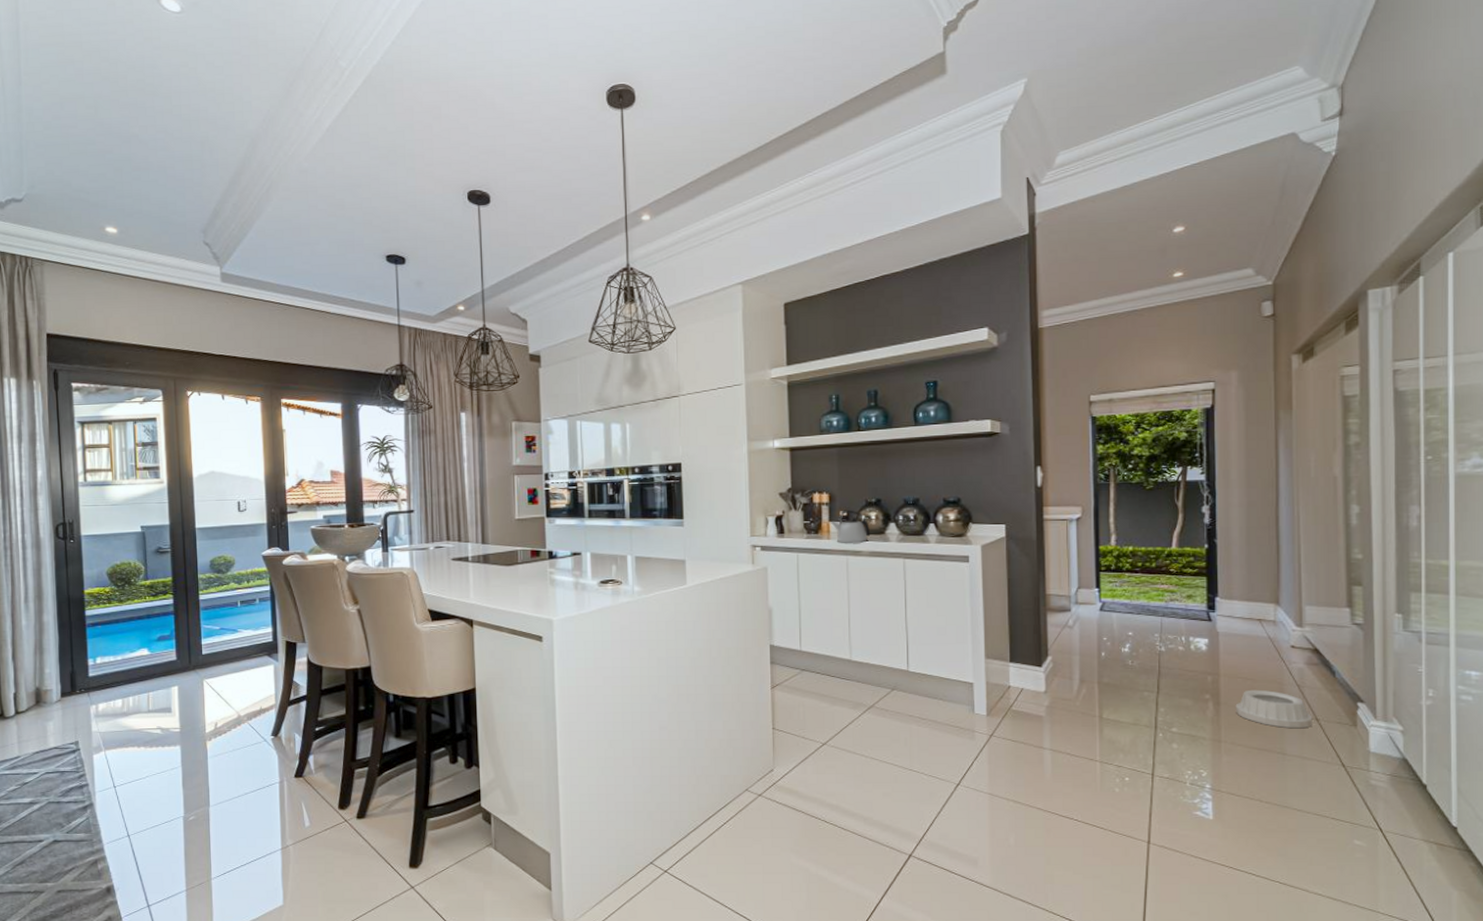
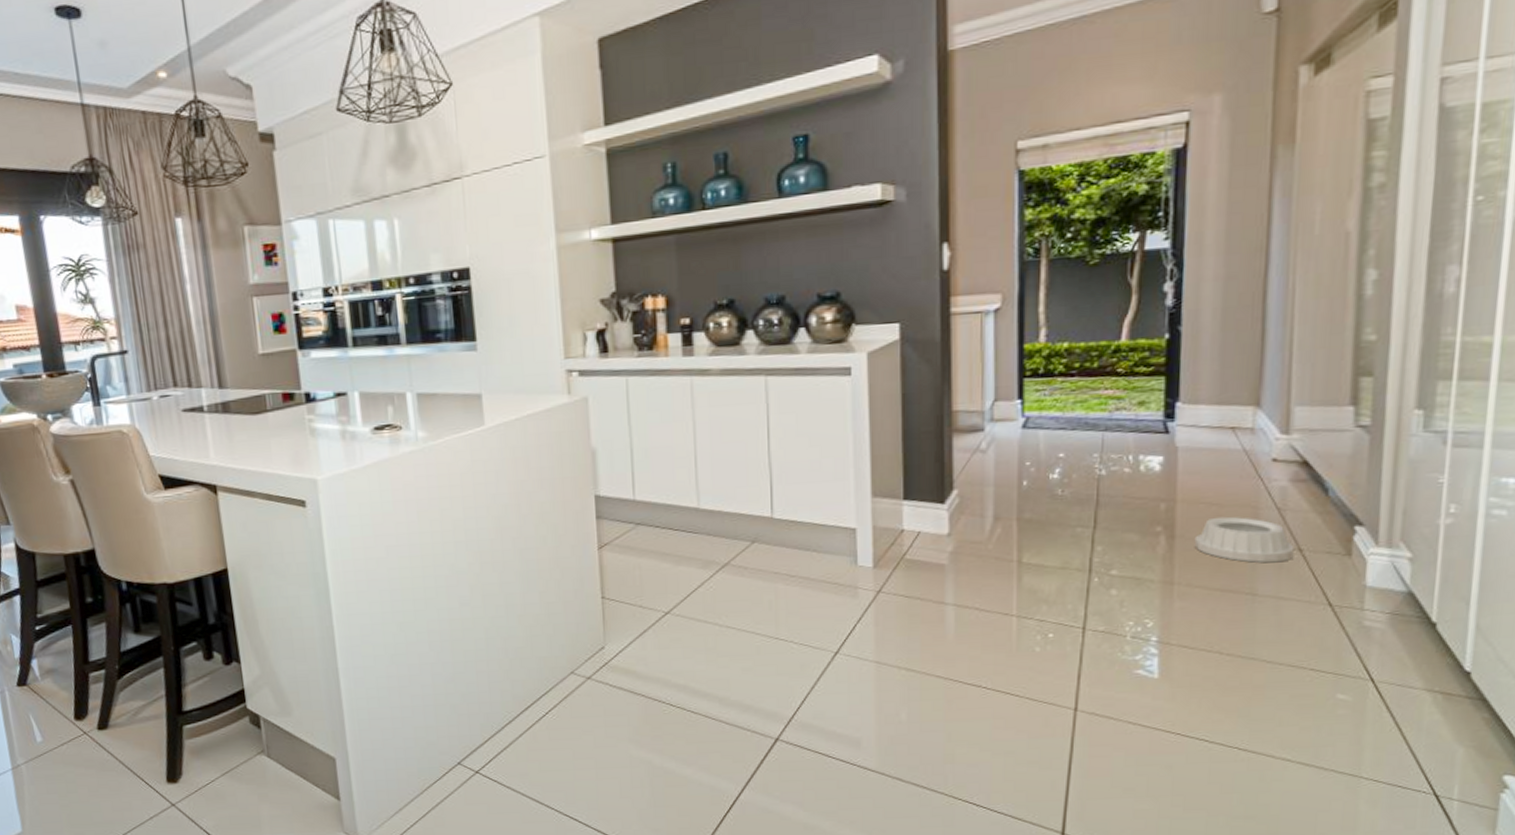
kettle: present [831,510,870,545] -> none [669,316,721,362]

